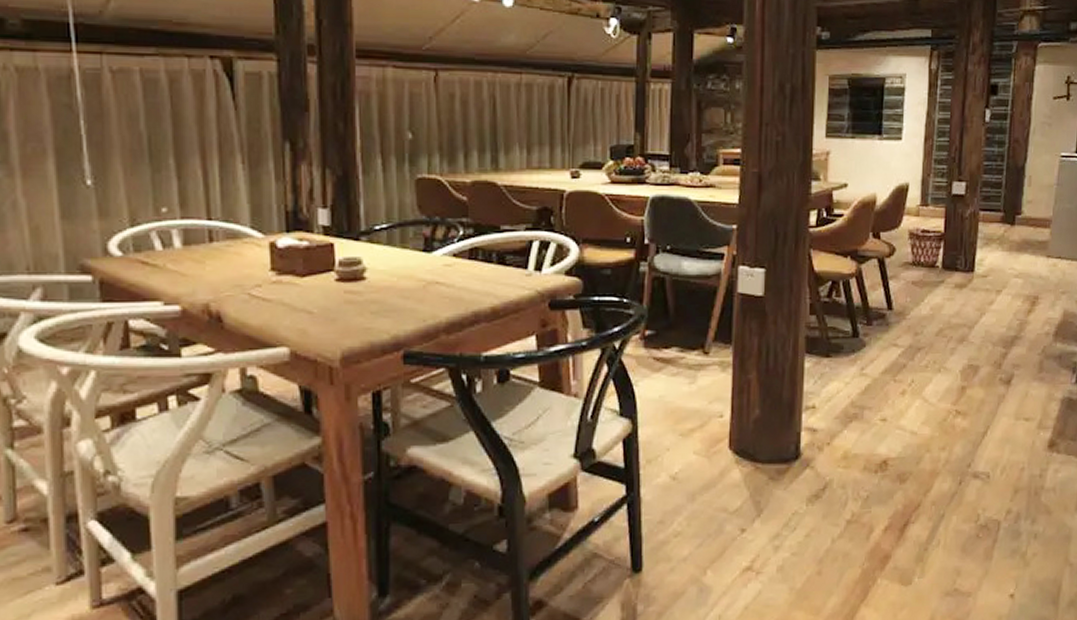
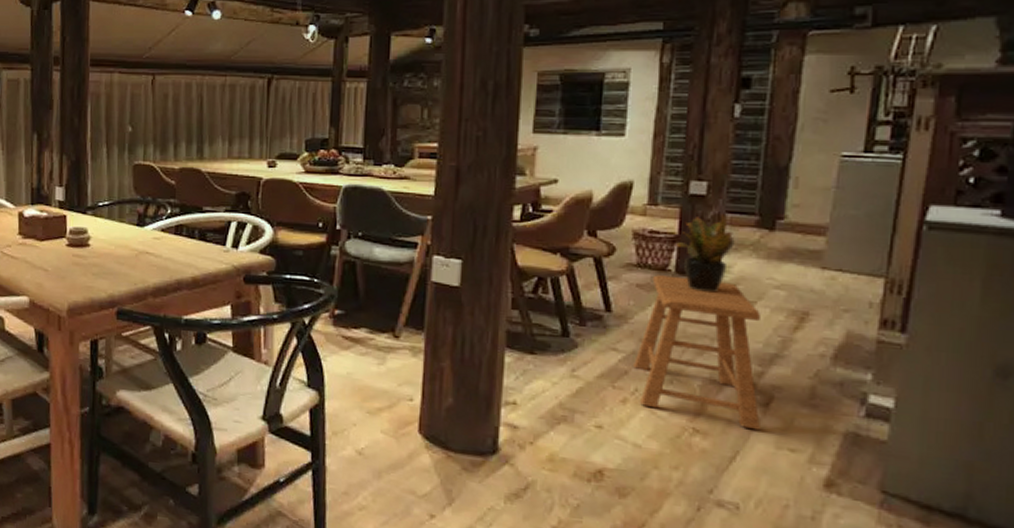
stool: none [910,272,1004,406] -> present [633,275,760,431]
potted plant: none [941,211,986,285] -> present [675,213,735,293]

